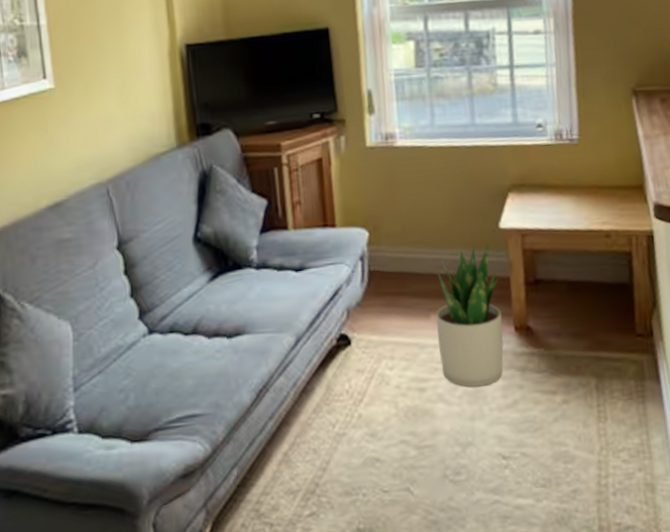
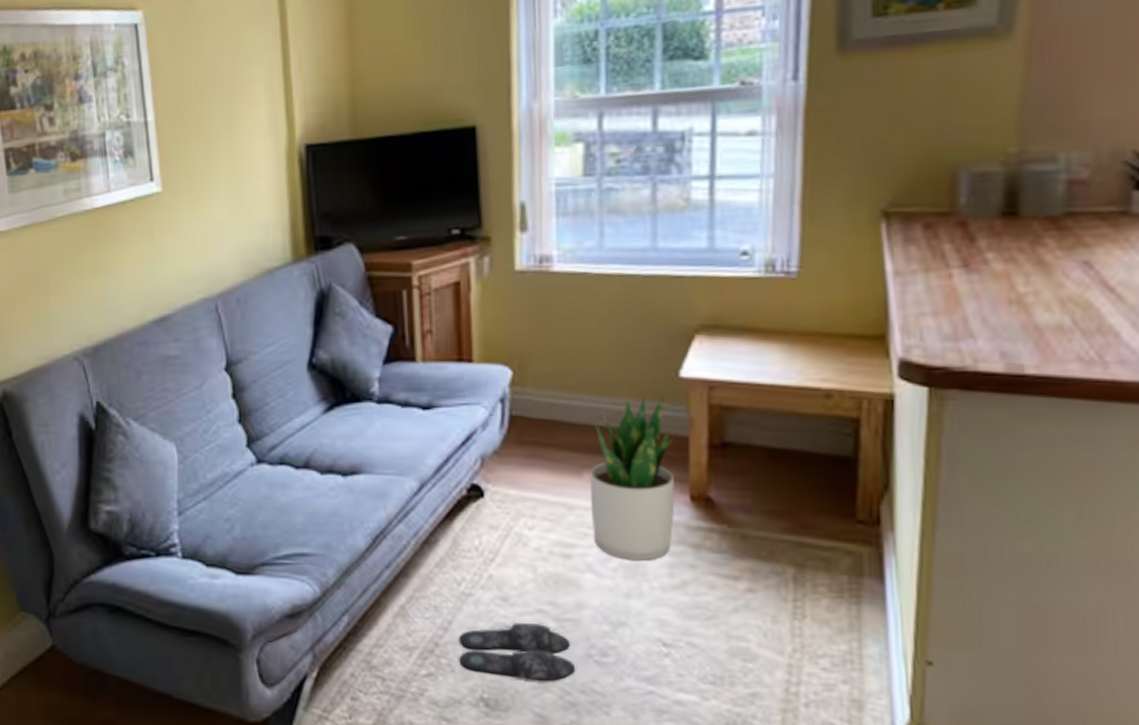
slippers: none [336,453,434,506] -> present [458,621,575,682]

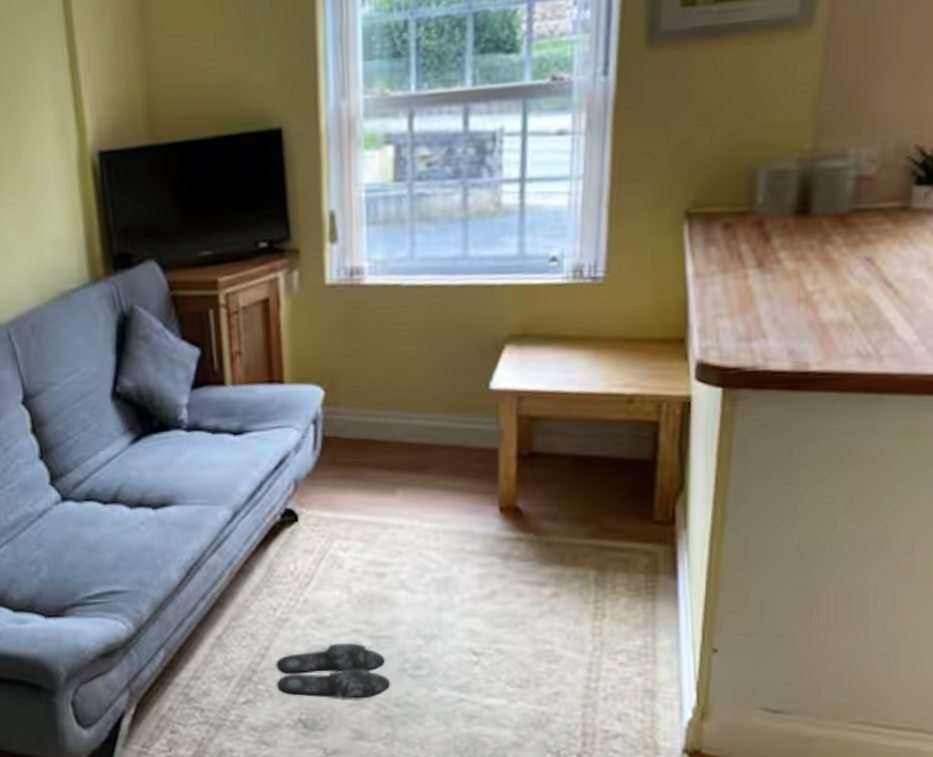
planter: present [589,393,676,561] -> none [402,406,486,574]

